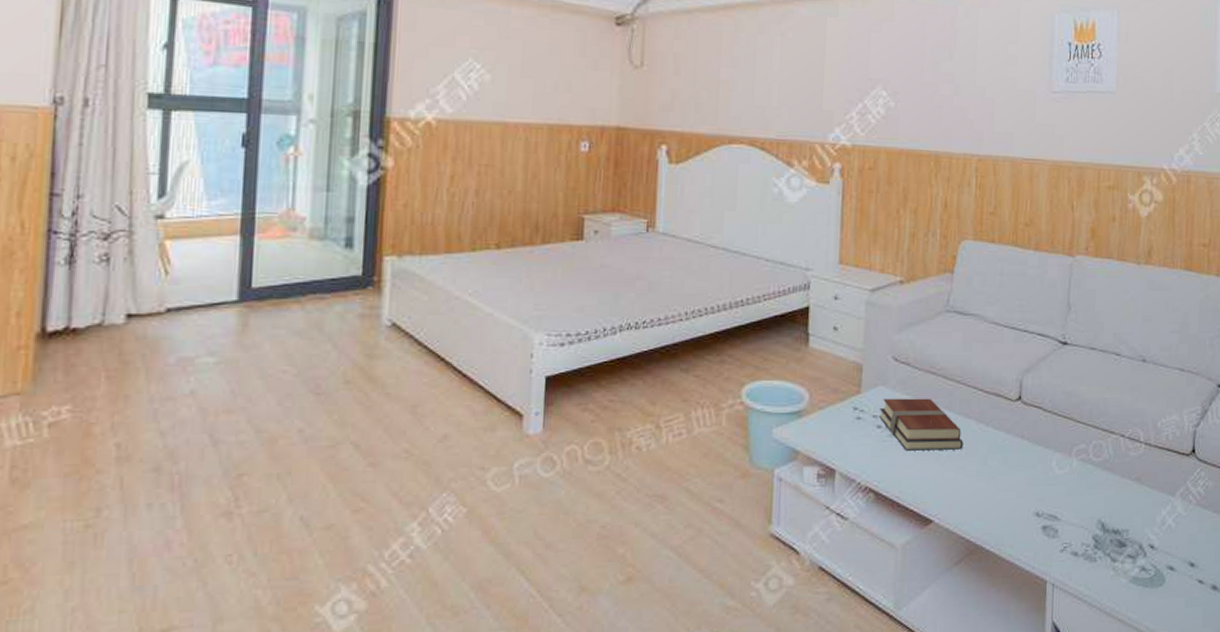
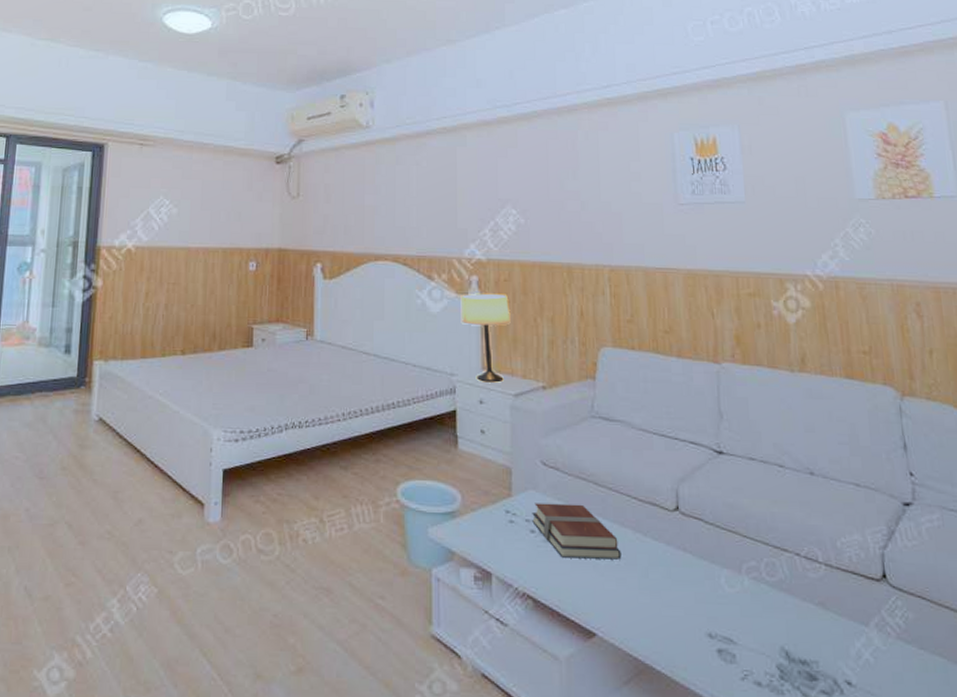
table lamp: none [821,182,872,277] -> present [462,293,511,383]

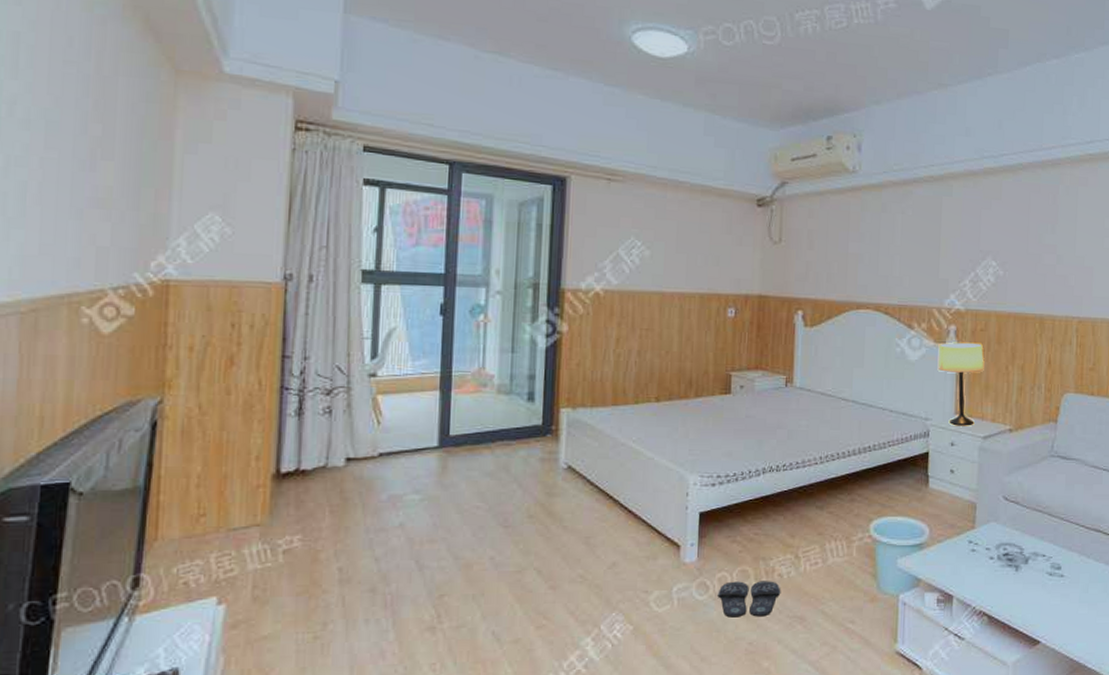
slippers: none [241,545,306,586] -> present [717,581,781,618]
books: present [532,503,622,560] -> none [992,533,1067,580]

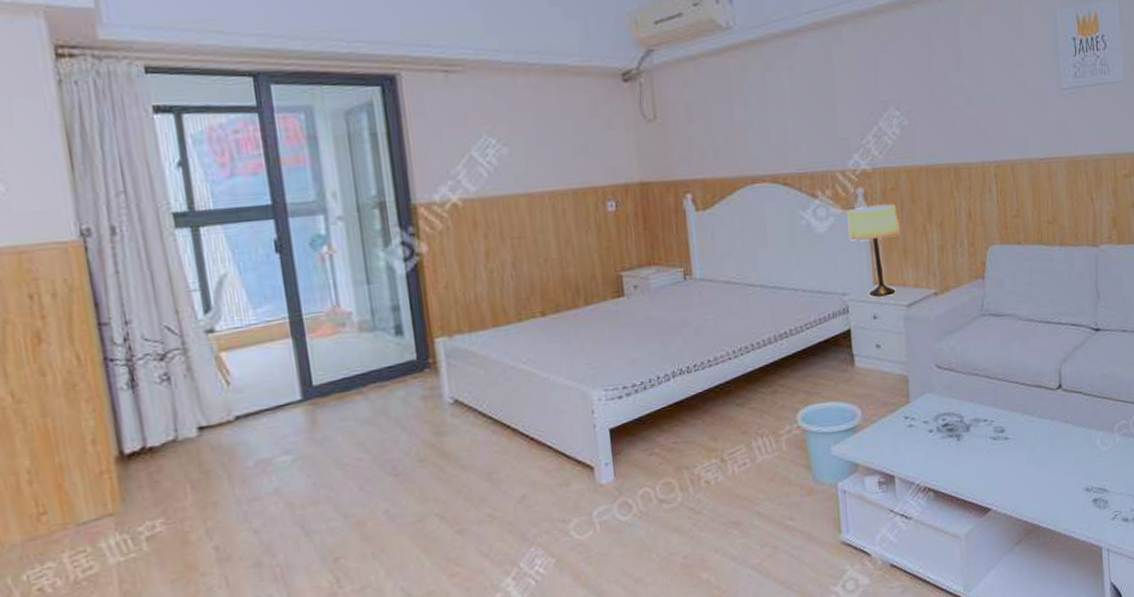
slippers: present [717,581,781,618] -> none [642,489,711,534]

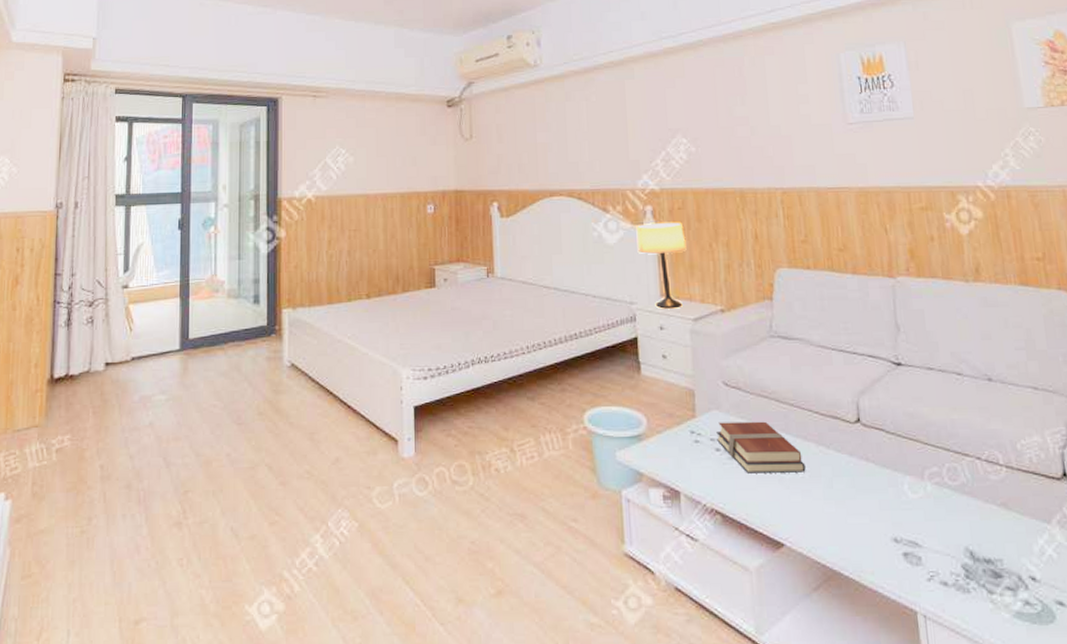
books: none [929,398,1012,450] -> present [716,421,806,473]

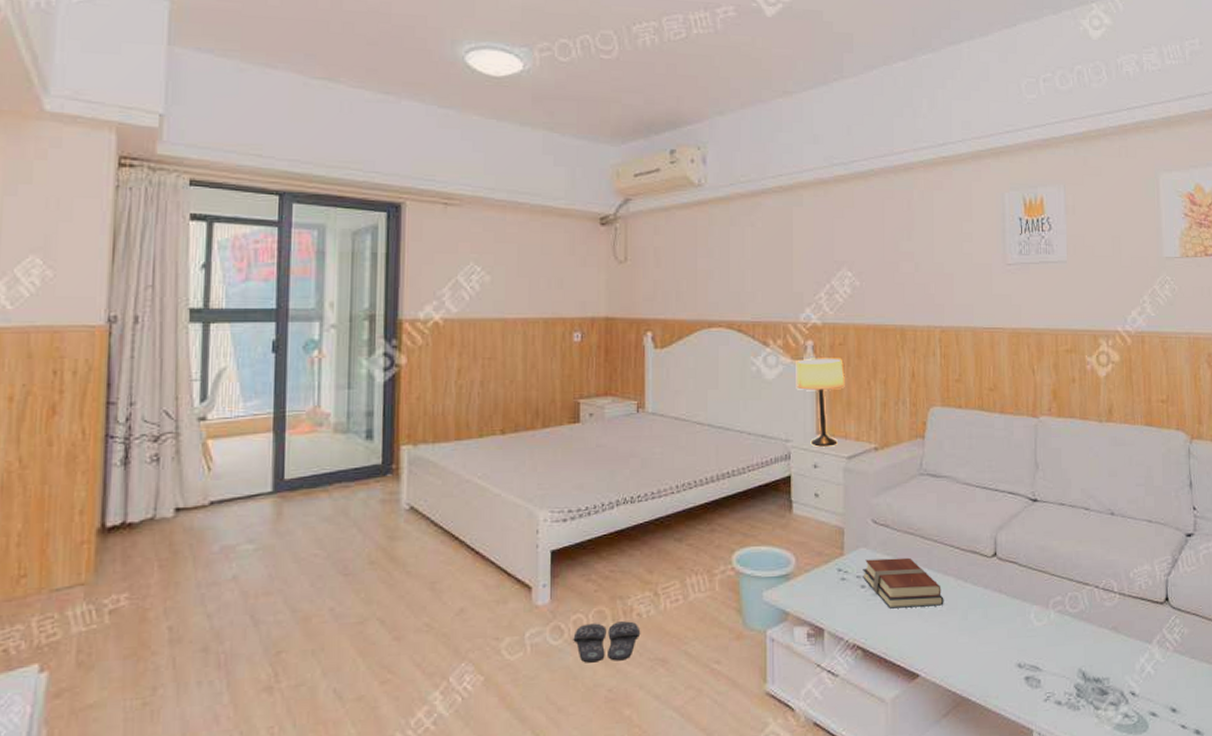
slippers: none [437,476,500,515] -> present [573,621,641,663]

